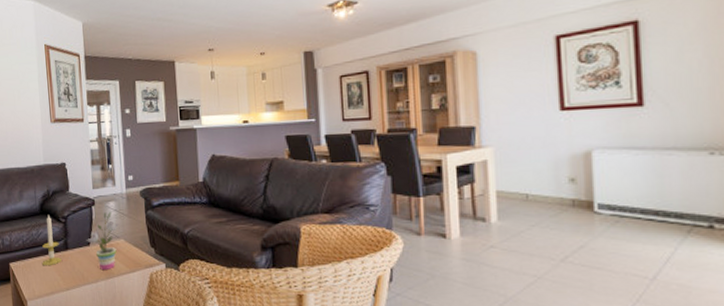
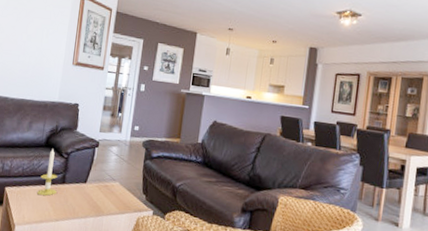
potted plant: present [86,212,120,271] -> none [83,155,118,208]

